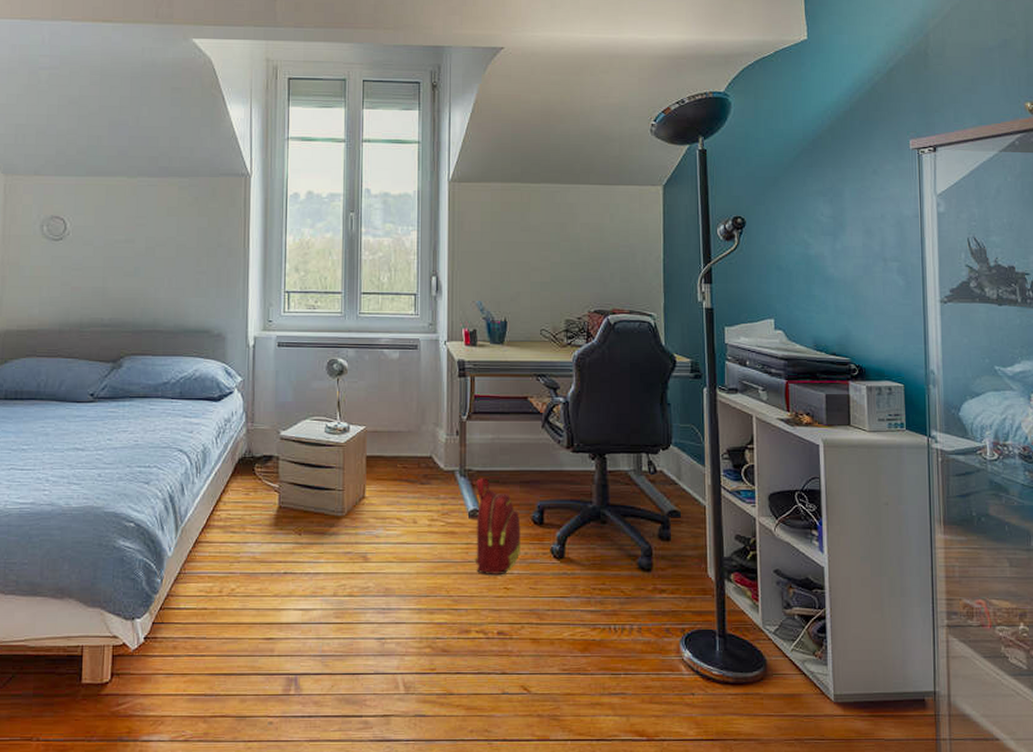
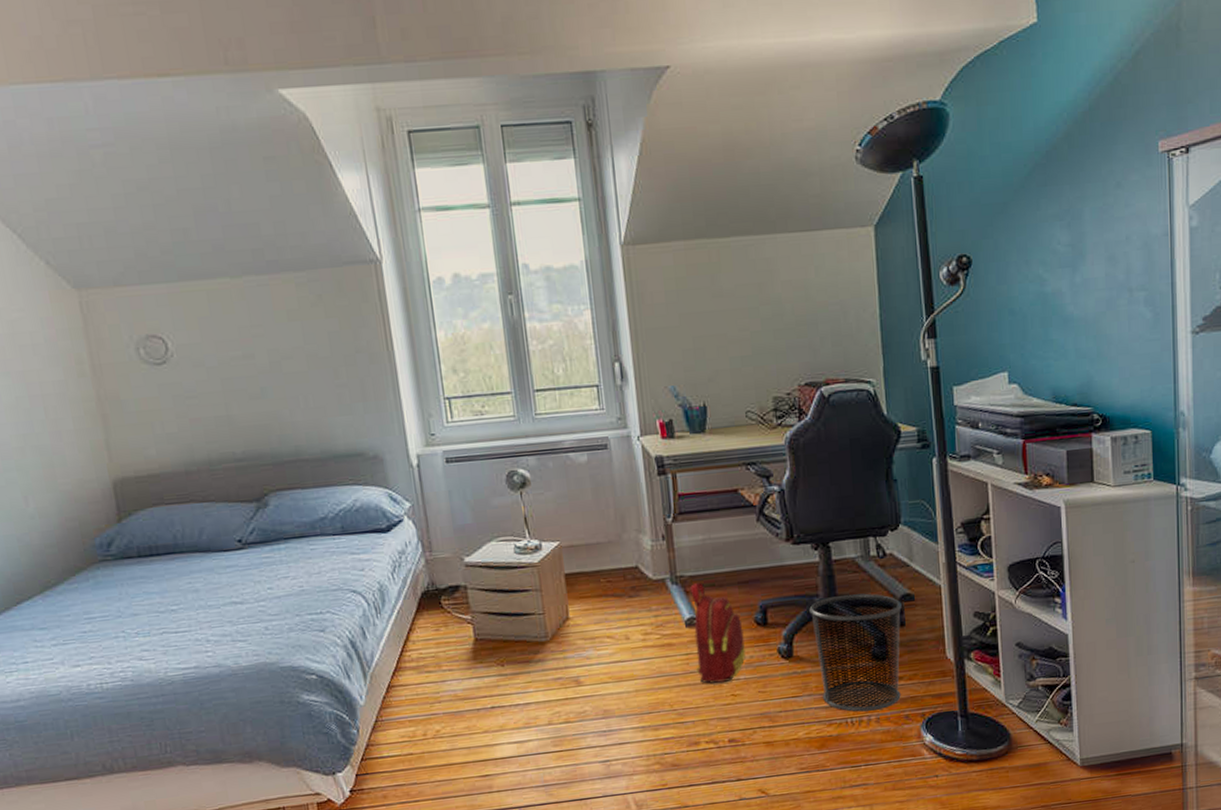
waste bin: none [583,504,668,620] -> present [809,593,902,712]

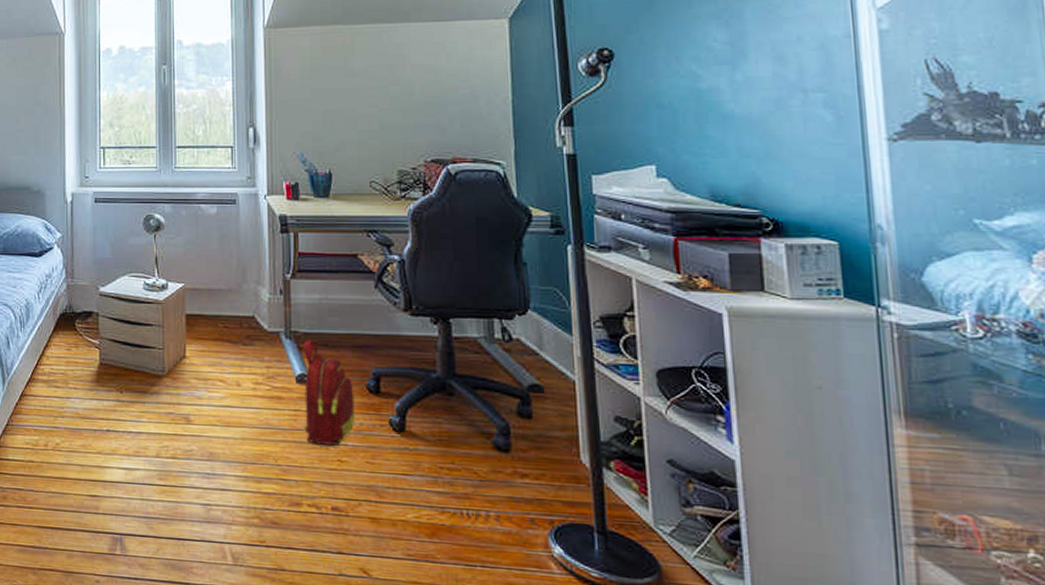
waste bin: present [809,593,902,712] -> none [425,374,529,507]

